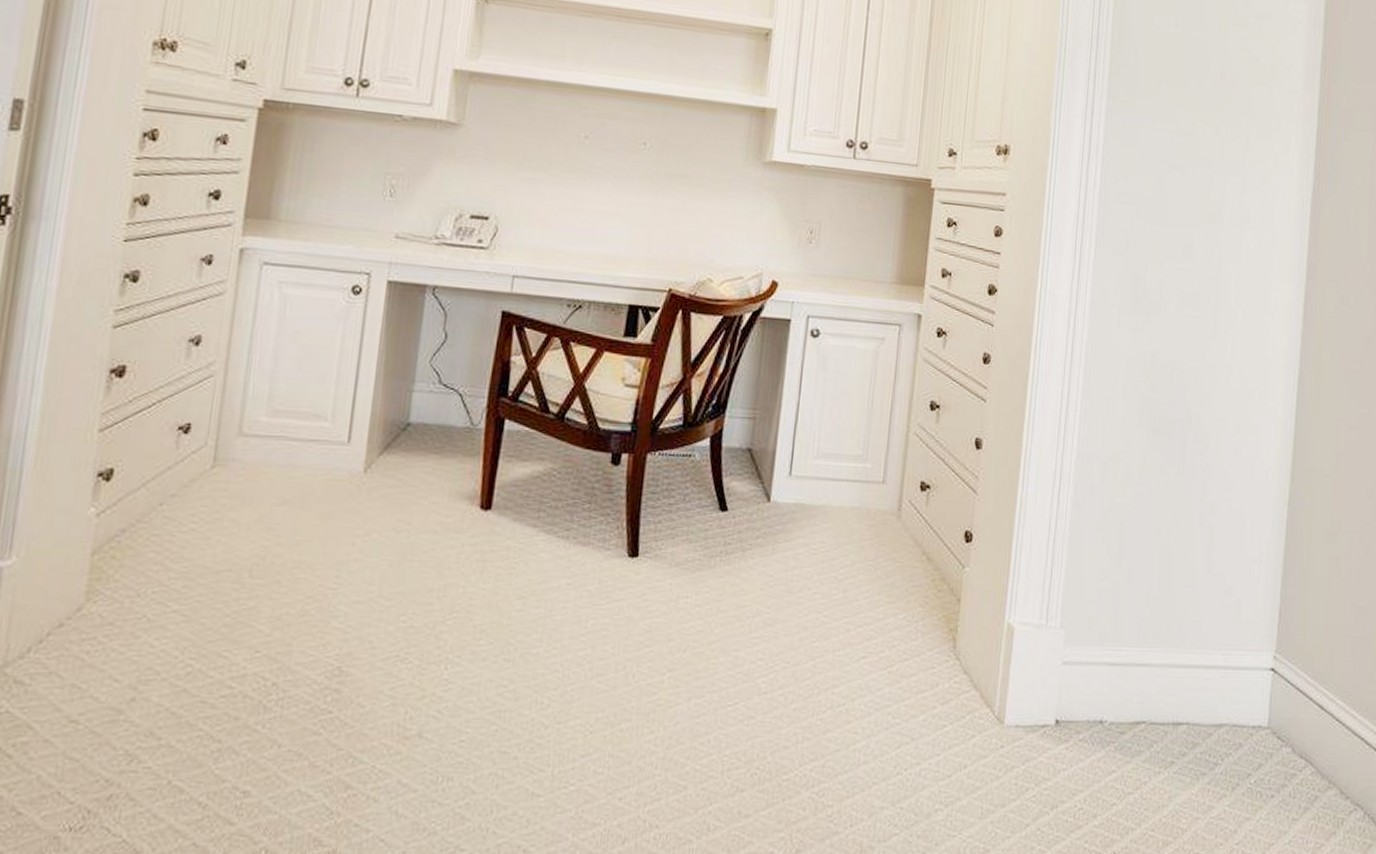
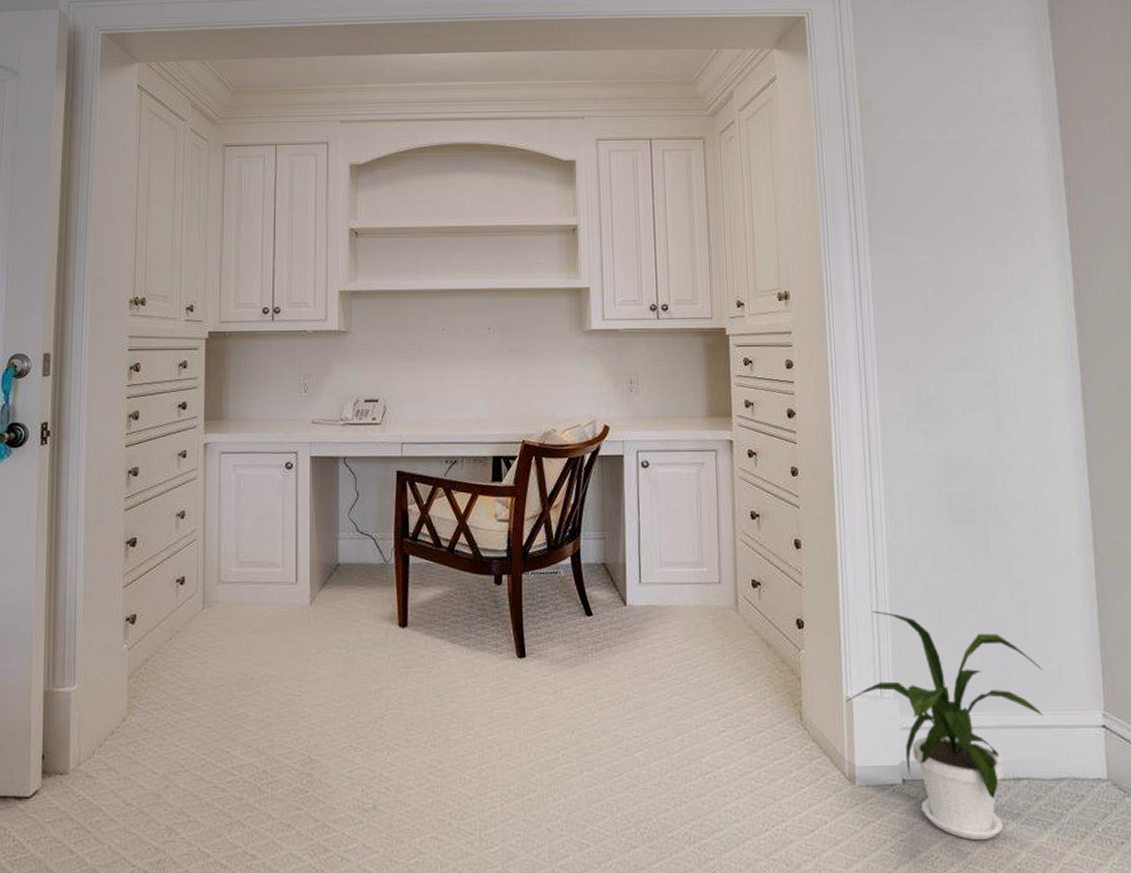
house plant: none [1007,527,1221,791] -> present [846,611,1044,841]

